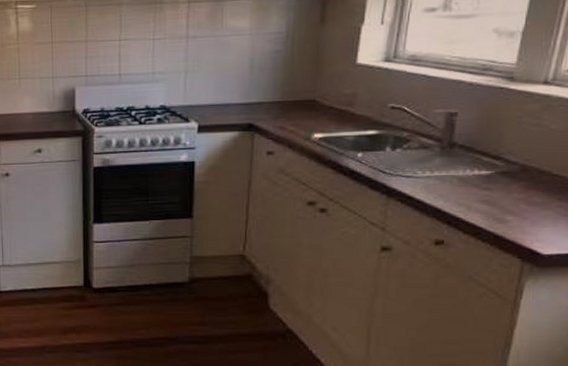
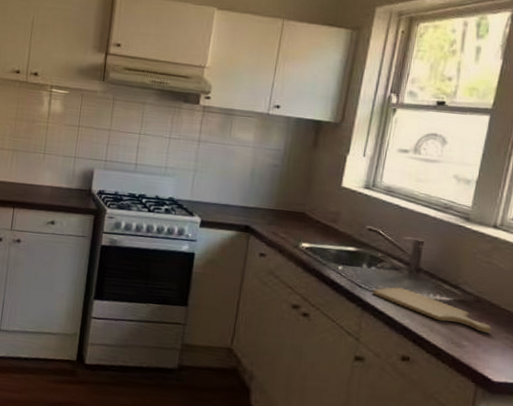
chopping board: none [398,167,541,204] -> present [372,287,492,333]

